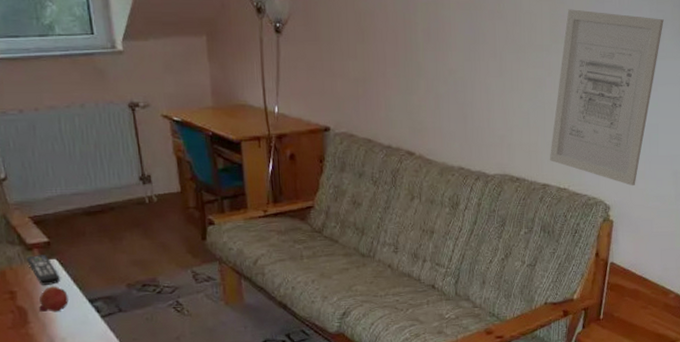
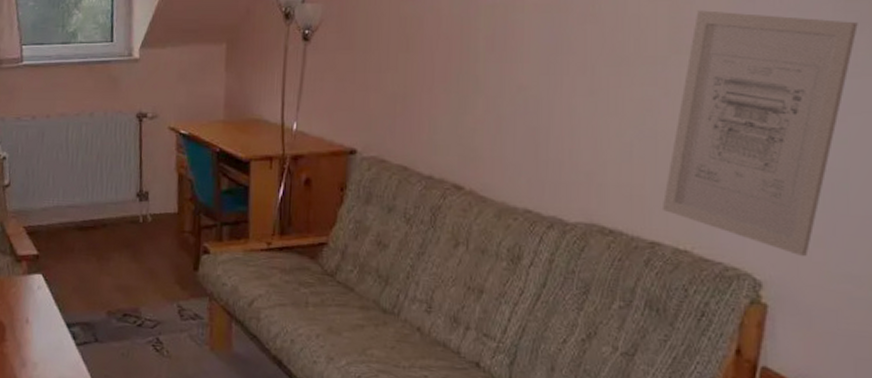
remote control: present [27,255,60,285] -> none [14,268,42,302]
fruit: present [39,286,69,313] -> none [17,303,47,333]

